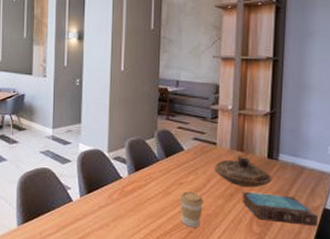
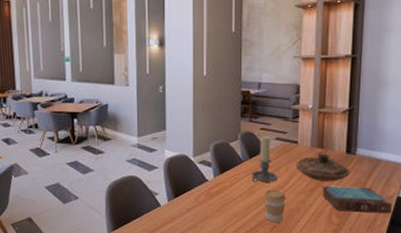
candle holder: none [167,135,195,184] -> present [251,136,278,183]

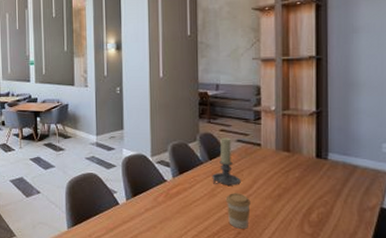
decorative bowl: present [295,152,350,182] -> none [259,156,322,188]
book: present [322,185,393,214] -> none [291,192,376,227]

